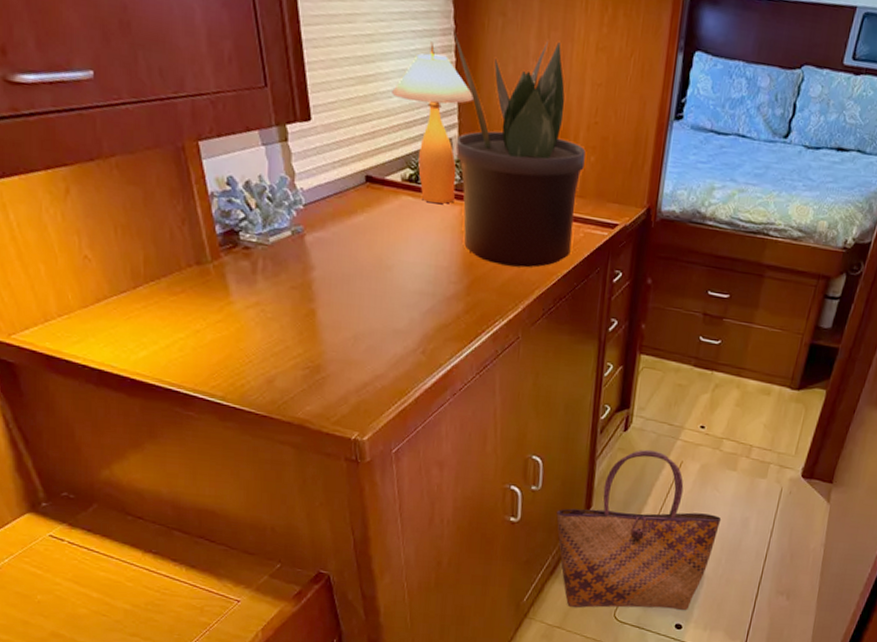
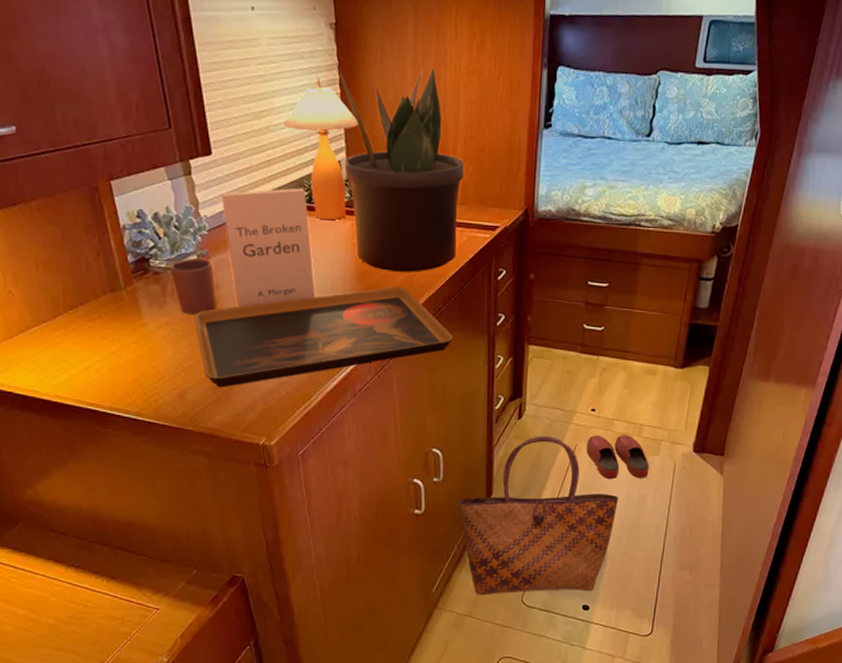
mug: none [261,234,311,296] -> present [170,258,217,315]
decorative tray: none [286,281,563,377] -> present [194,286,454,388]
book: none [319,164,418,292] -> present [220,188,315,307]
slippers: none [692,453,756,501] -> present [586,435,649,479]

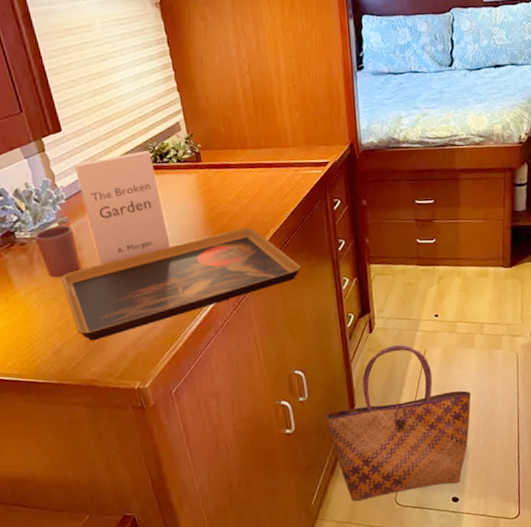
table lamp: present [284,77,358,221] -> none [124,51,191,177]
planter: present [334,61,464,273] -> none [163,30,294,215]
slippers: present [586,435,649,479] -> none [434,334,495,377]

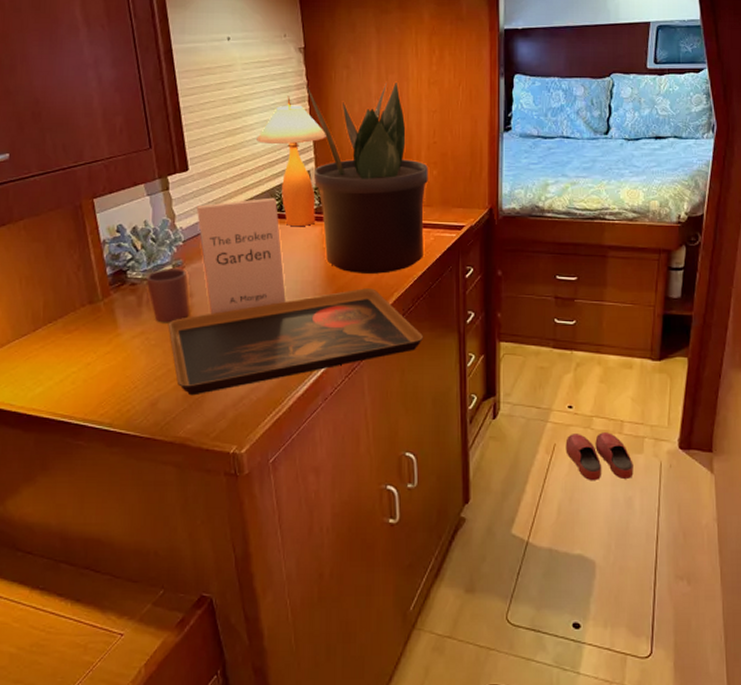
table lamp: none [124,51,191,177] -> present [256,96,326,227]
planter: none [163,30,294,215] -> present [304,81,428,274]
tote bag: present [326,344,472,502] -> none [435,435,604,614]
slippers: none [434,334,495,377] -> present [565,432,634,480]

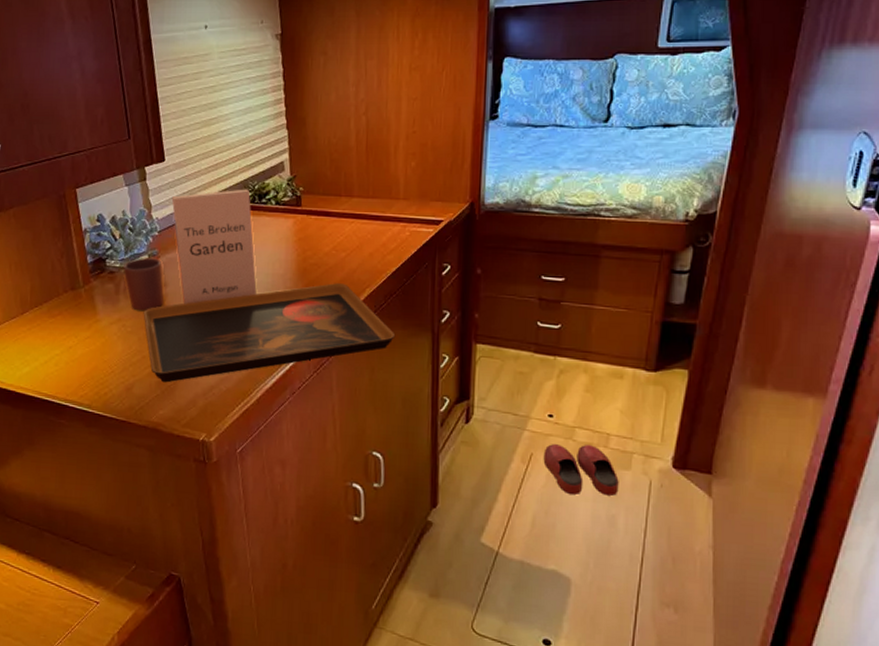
table lamp: present [256,96,326,227] -> none [231,85,301,219]
planter: present [304,81,428,274] -> none [280,67,406,269]

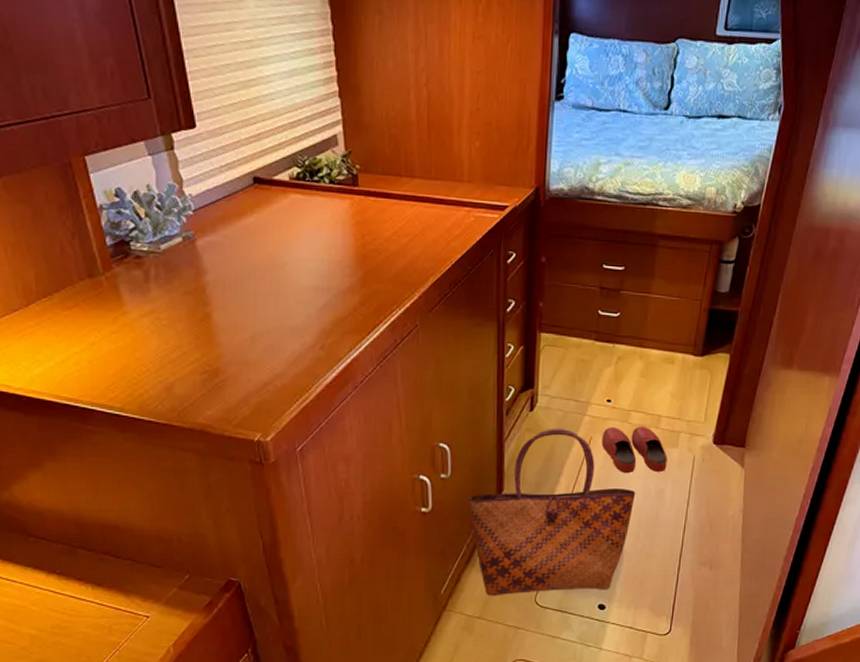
mug: present [123,258,164,311] -> none [153,240,205,302]
decorative tray: present [143,283,396,383] -> none [180,271,461,381]
book: present [171,189,257,304] -> none [206,164,312,294]
tote bag: none [401,441,584,624] -> present [468,428,636,596]

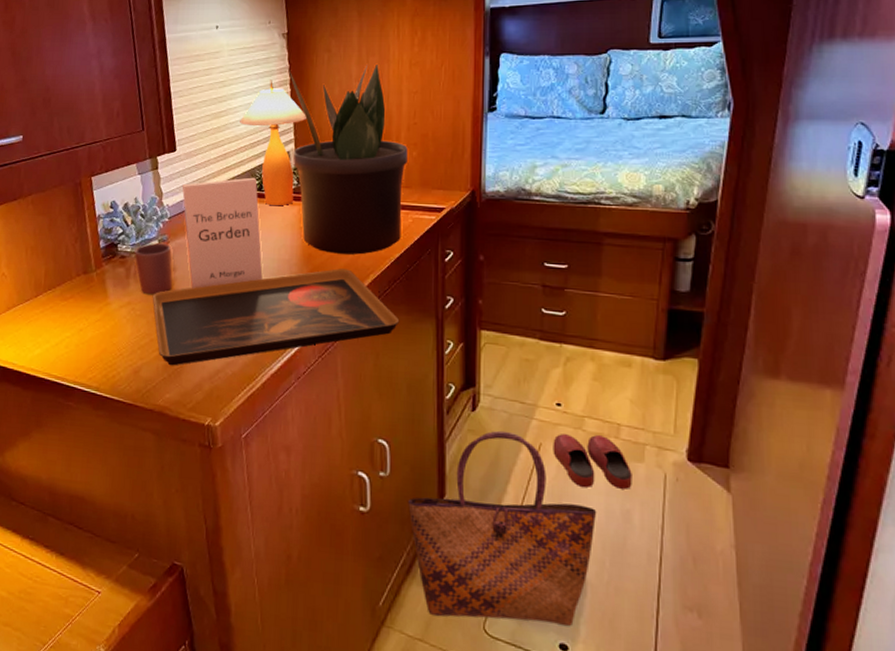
mug: none [153,240,205,302] -> present [134,243,173,295]
decorative tray: none [180,271,461,381] -> present [152,269,400,366]
book: none [206,164,312,294] -> present [181,177,263,288]
table lamp: none [275,43,355,200] -> present [240,80,306,206]
planter: none [329,26,470,256] -> present [286,63,408,255]

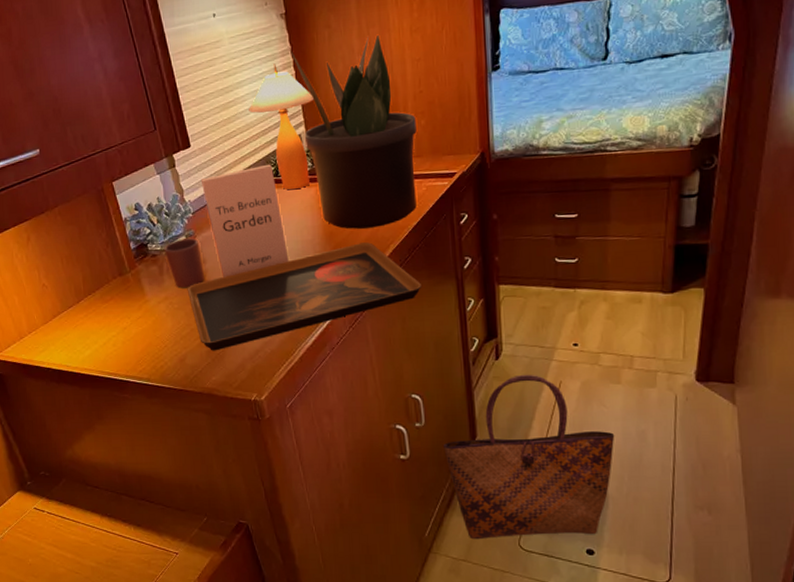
slippers: present [553,434,632,489] -> none [572,368,646,415]

